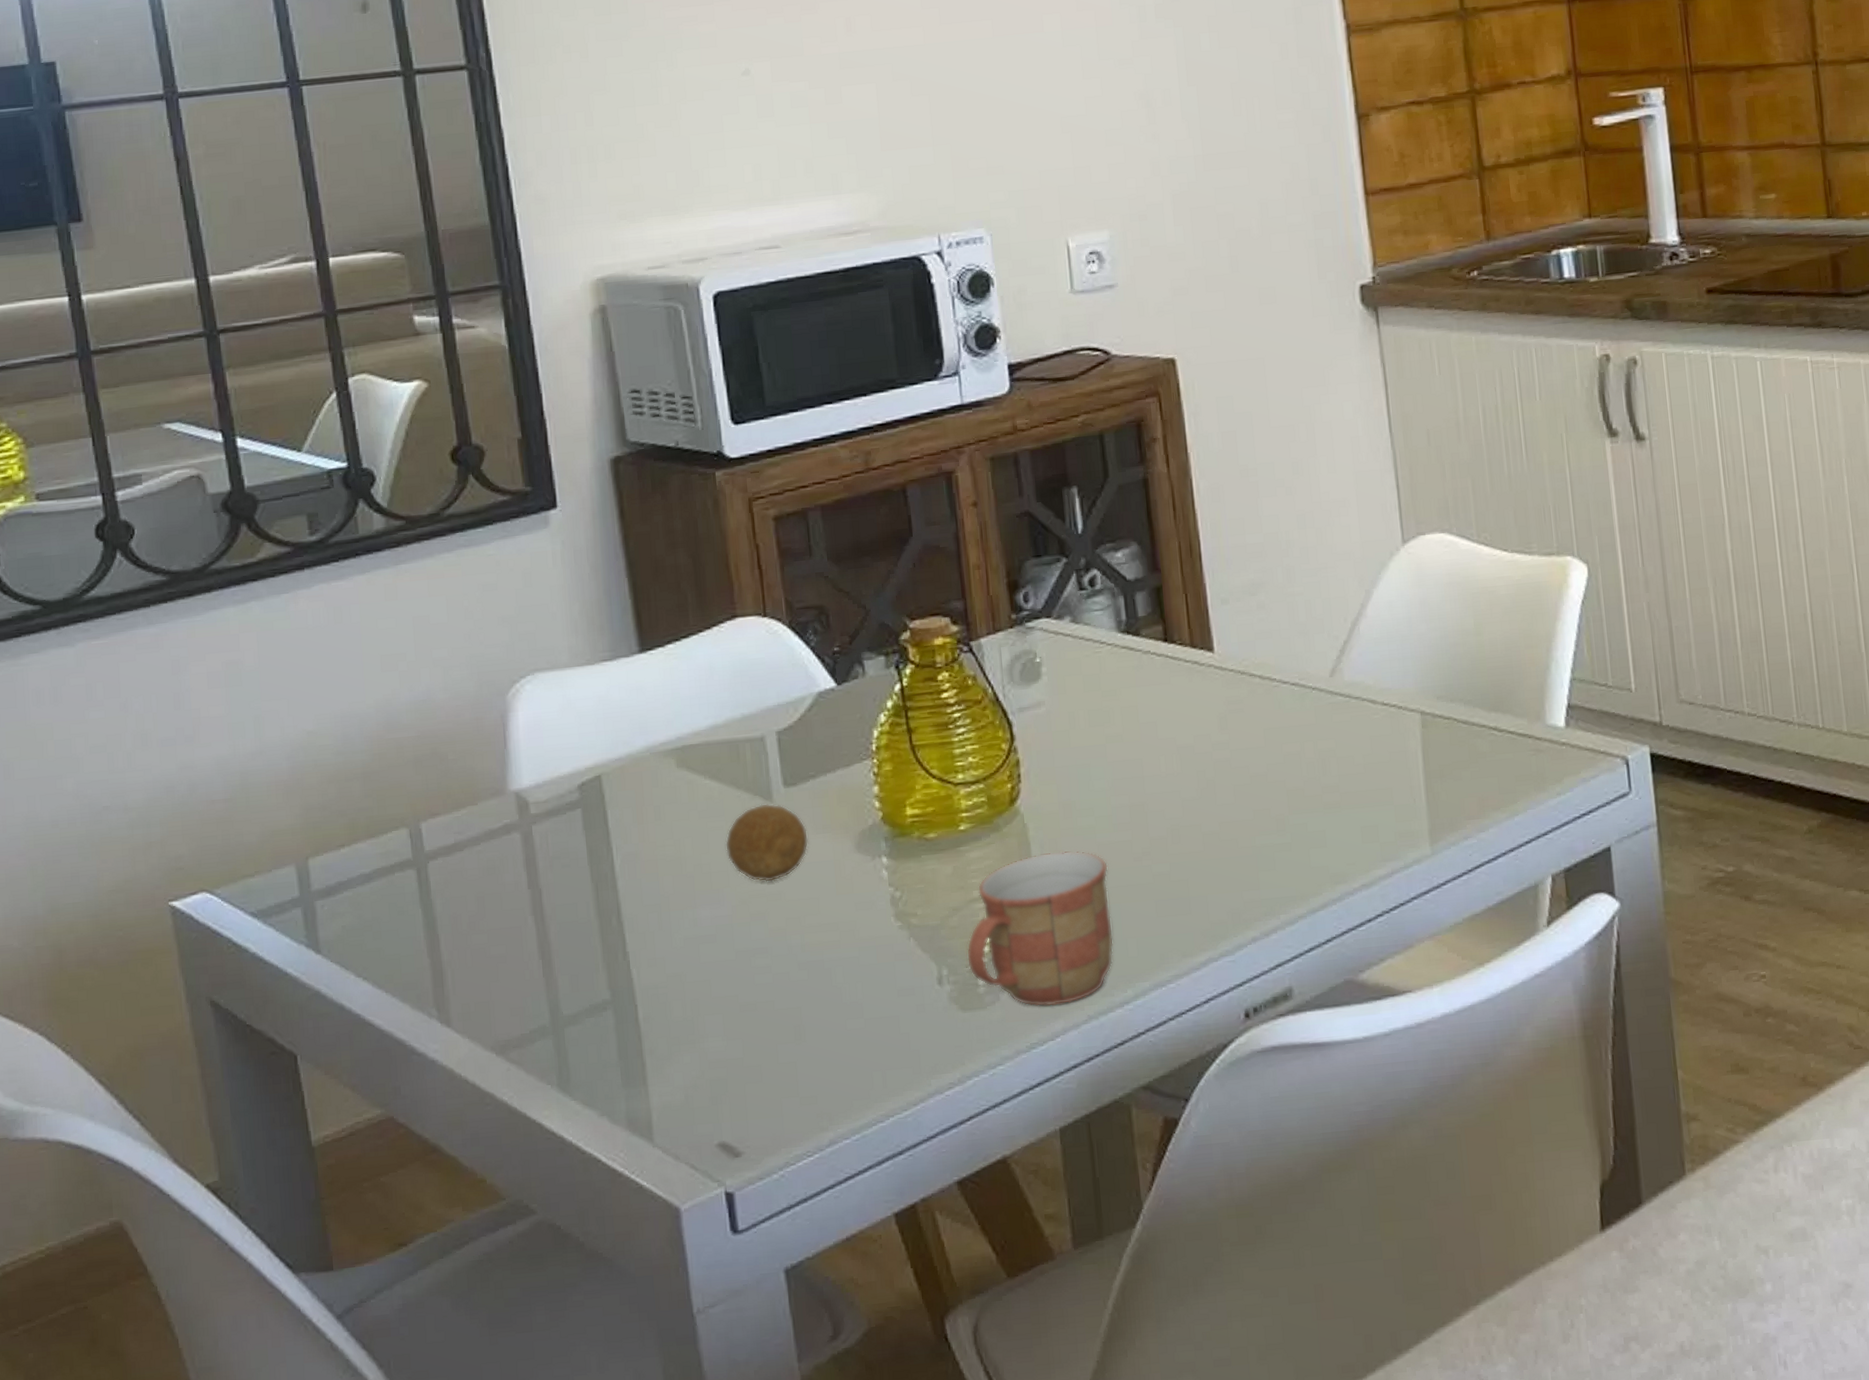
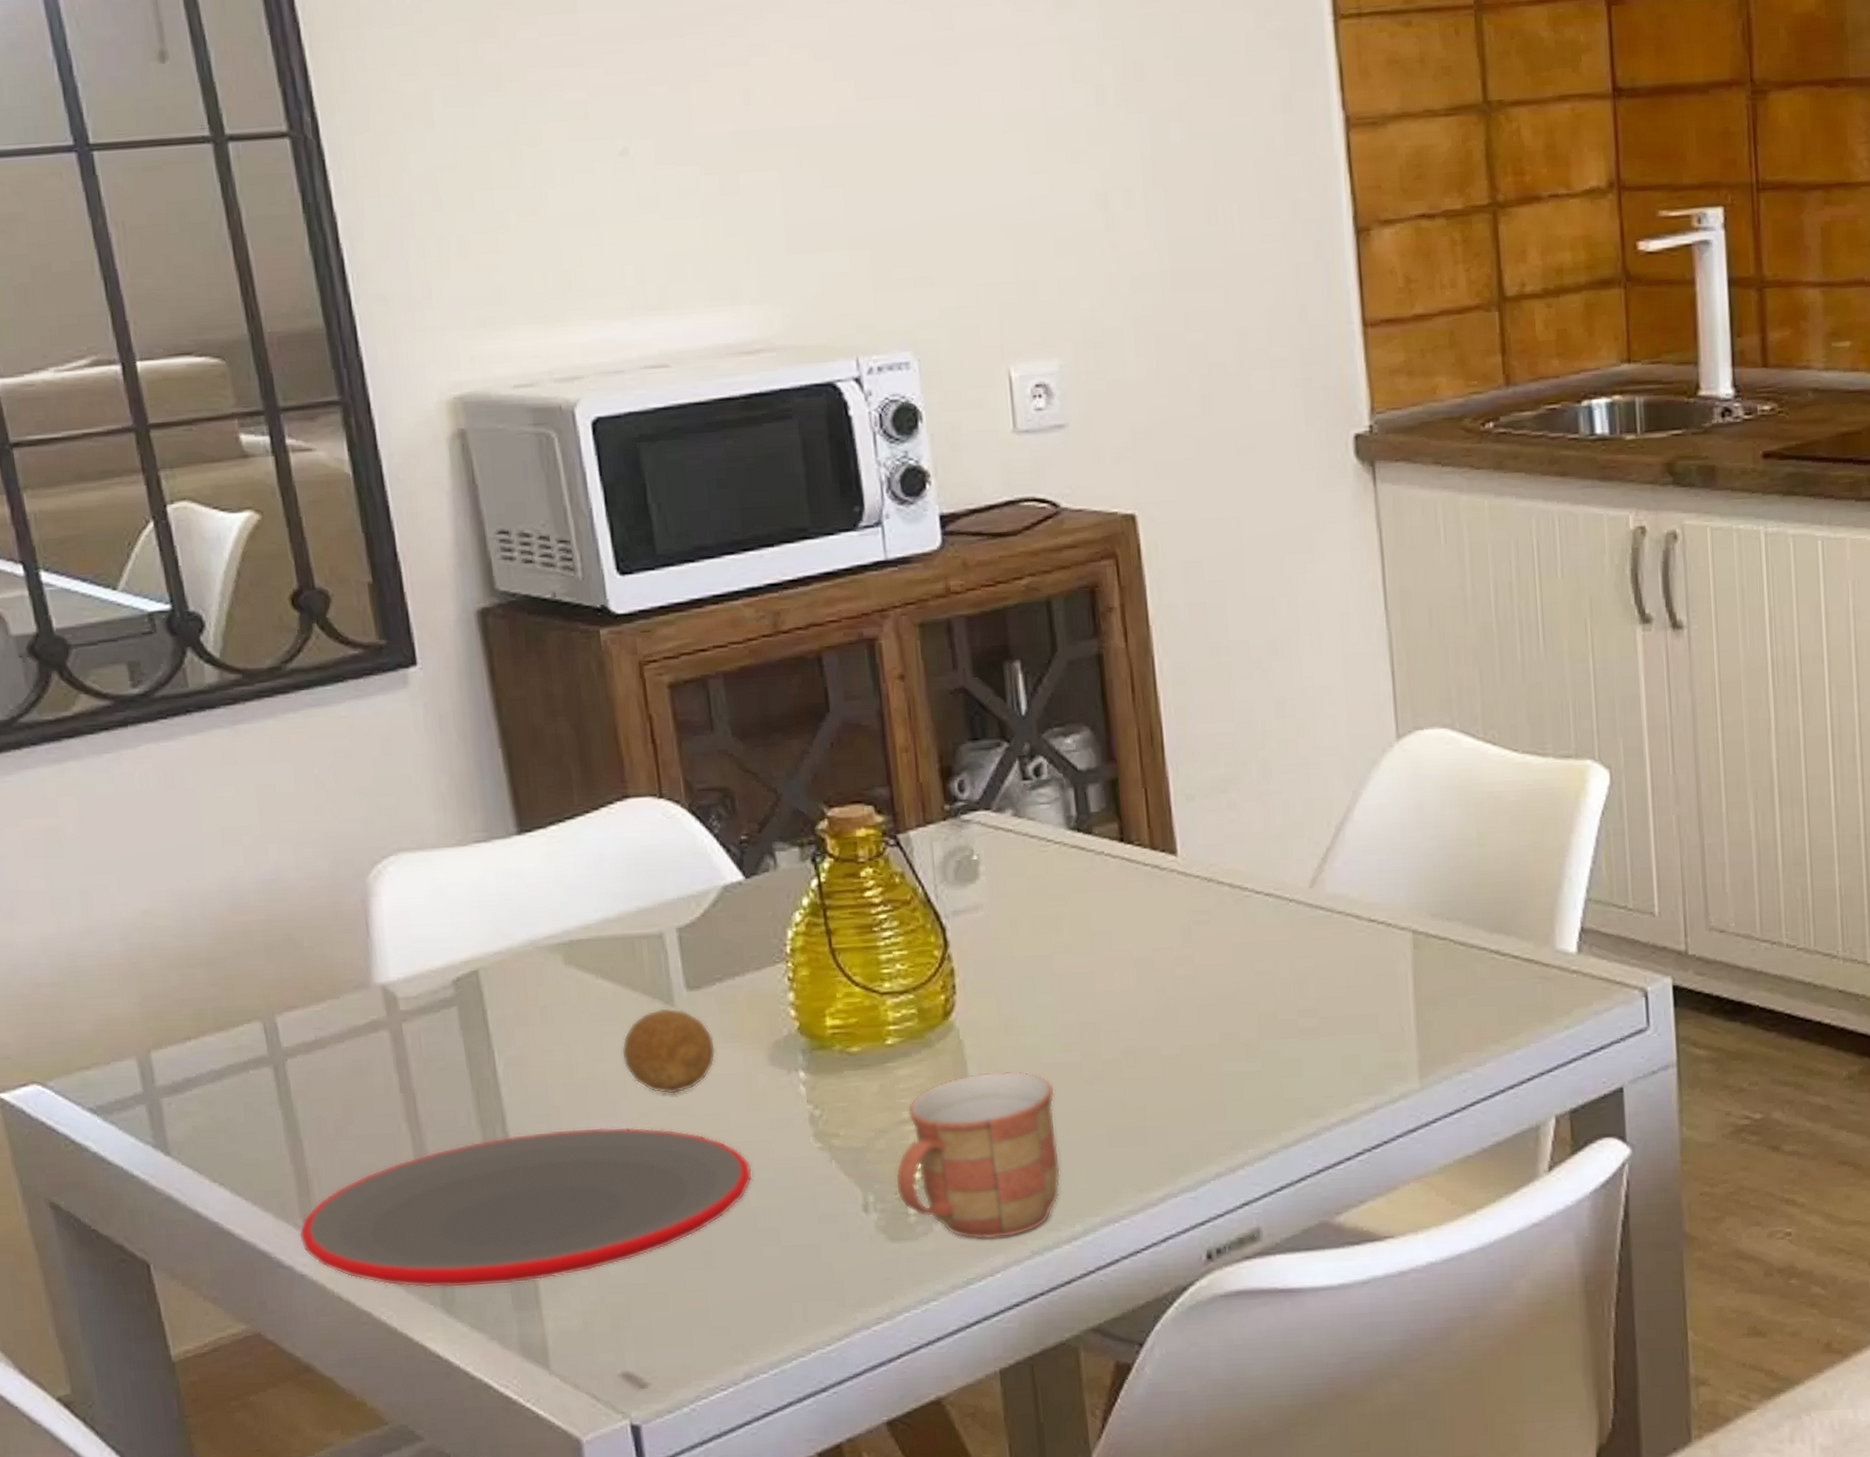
plate: none [431,913,839,1069] -> present [298,1126,753,1288]

